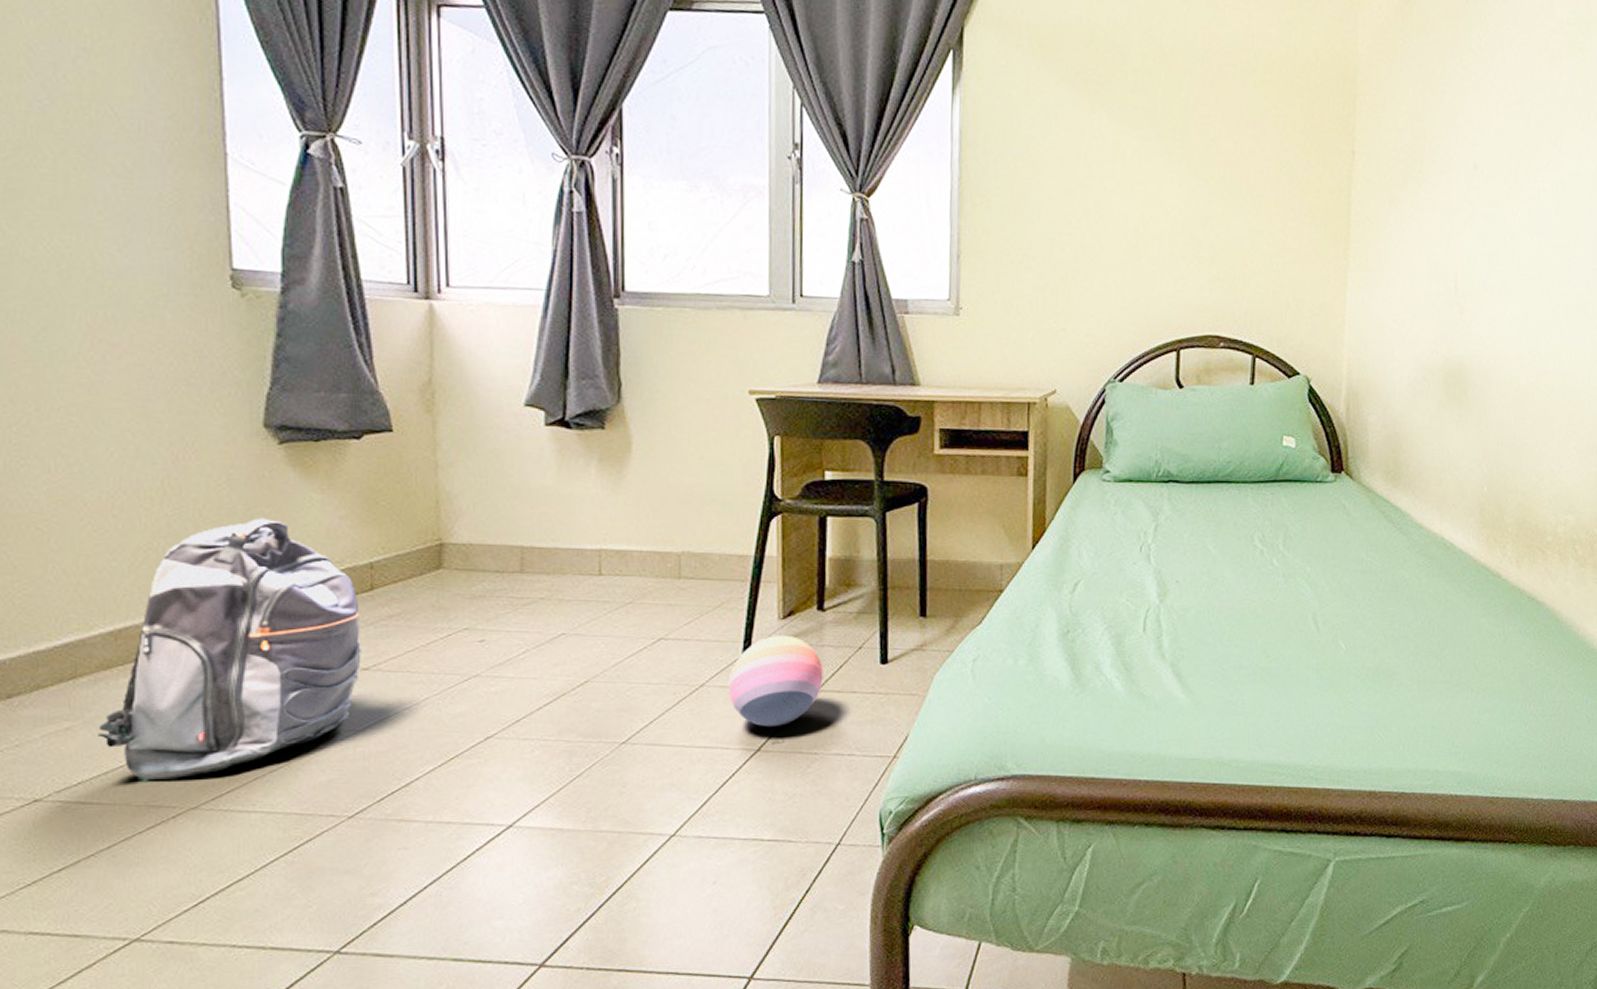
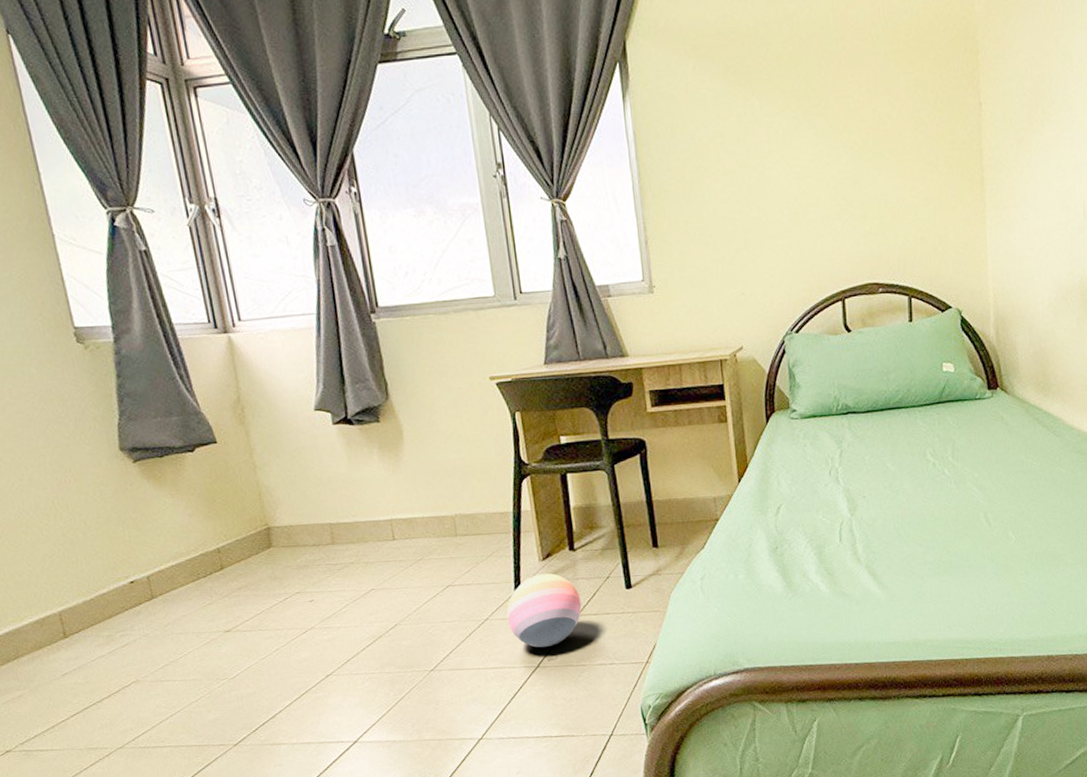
backpack: present [98,518,361,781] -> none [42,522,224,731]

